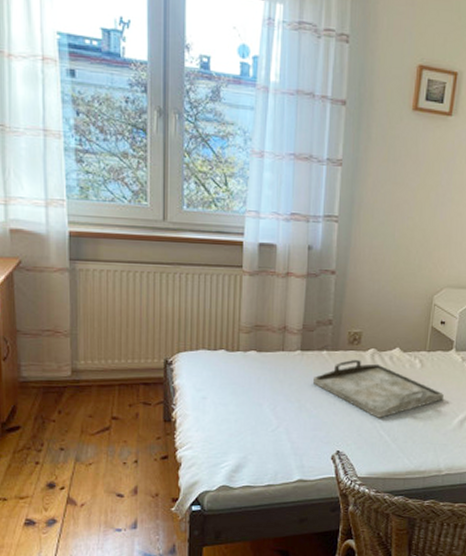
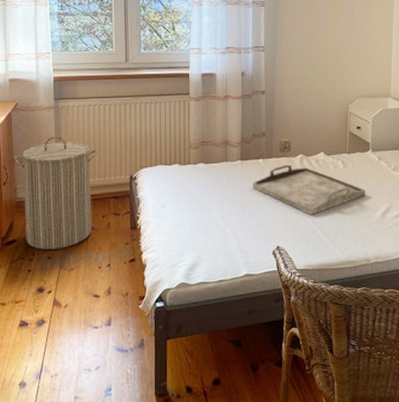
laundry hamper: none [17,306,125,440] -> present [14,136,98,250]

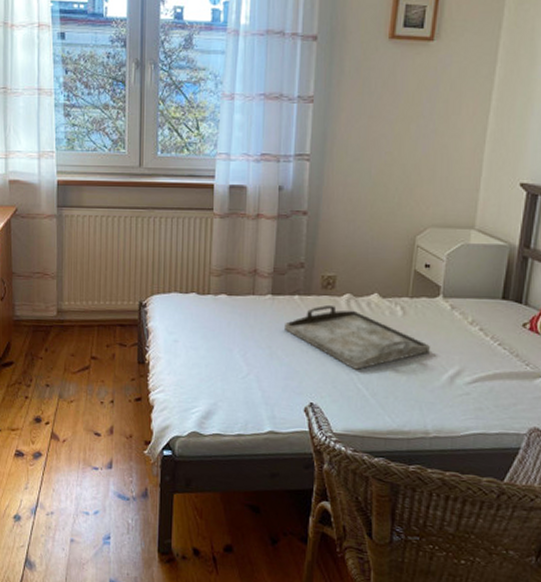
laundry hamper: present [14,136,98,250] -> none [12,250,104,377]

